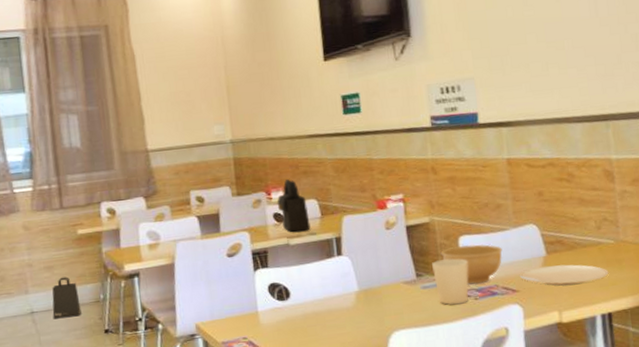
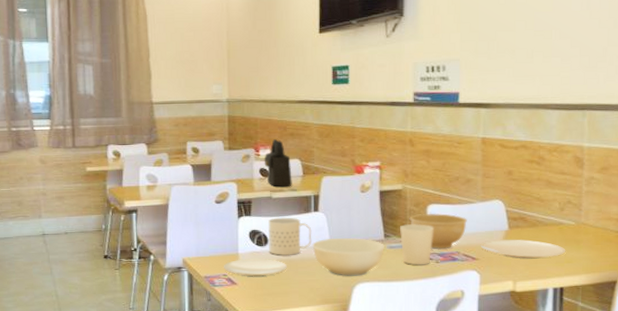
shopping bag: present [52,277,81,319] -> none [61,207,85,242]
plate: none [243,314,314,338] -> present [224,258,287,277]
mug: none [288,264,339,310] -> present [268,217,312,256]
bowl: none [339,280,418,326] -> present [312,237,384,276]

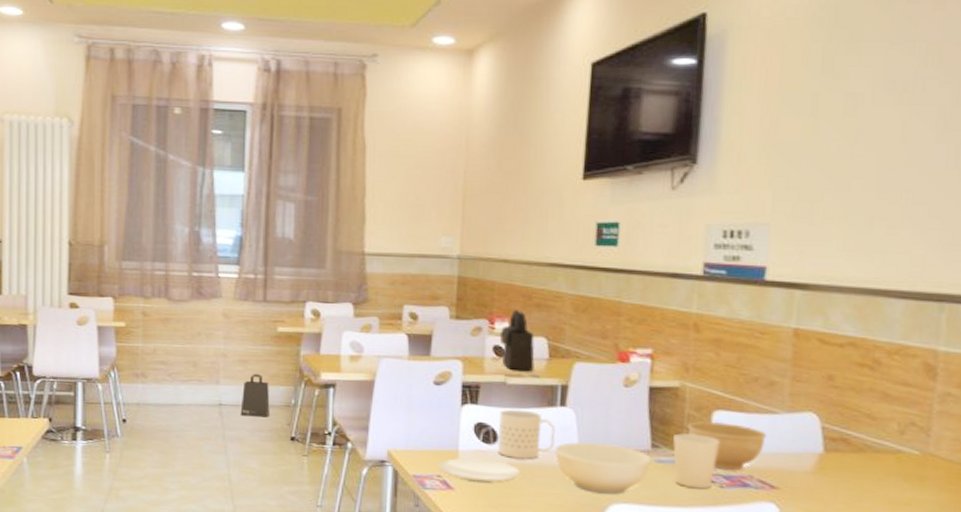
shopping bag: none [61,207,85,242] -> present [240,374,270,418]
plate: present [480,239,566,259] -> none [782,464,904,496]

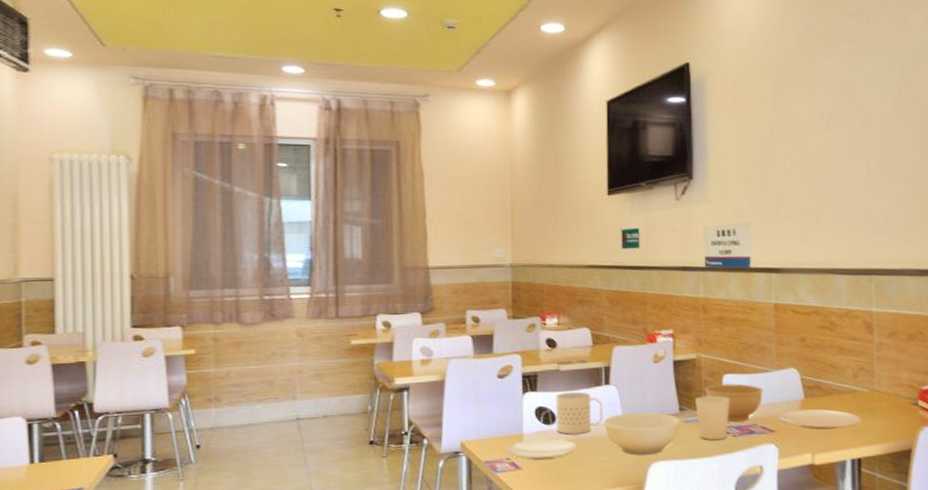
shopping bag: present [240,374,270,418] -> none [318,386,348,427]
handbag: present [499,310,535,372] -> none [550,307,581,359]
plate: none [782,464,904,496] -> present [777,408,861,430]

